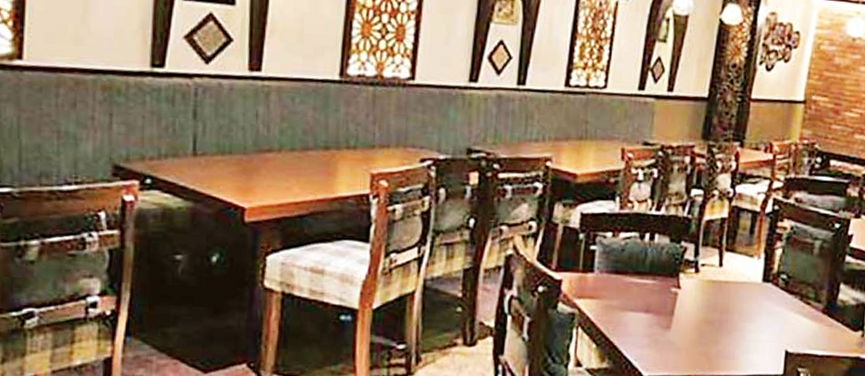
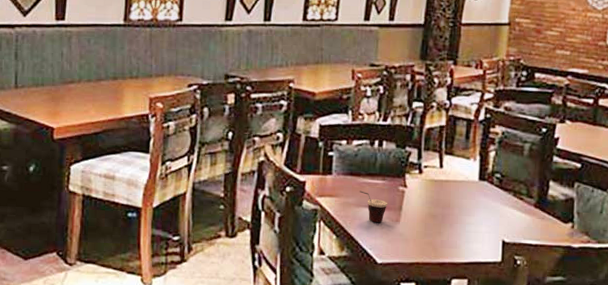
cup: none [625,292,657,330] -> present [359,191,387,223]

